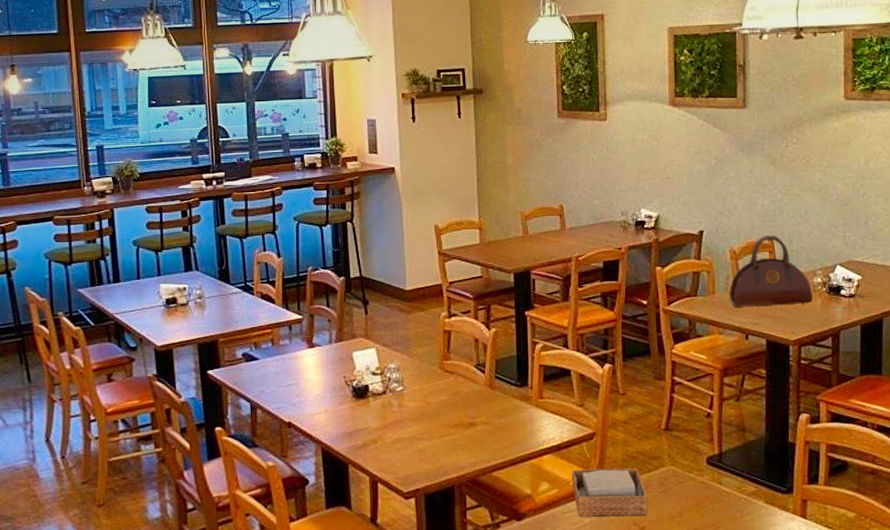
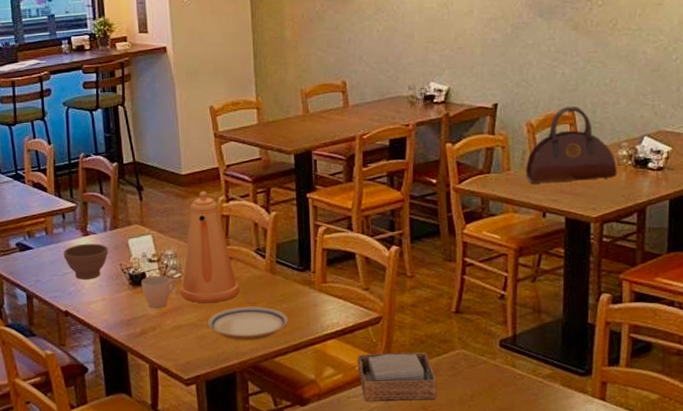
bowl: none [288,355,333,391] -> present [63,243,109,280]
cup: none [364,389,398,421] -> present [141,276,176,308]
coffee pot: none [401,307,460,417] -> present [180,191,240,303]
plate: none [428,421,505,454] -> present [208,306,288,340]

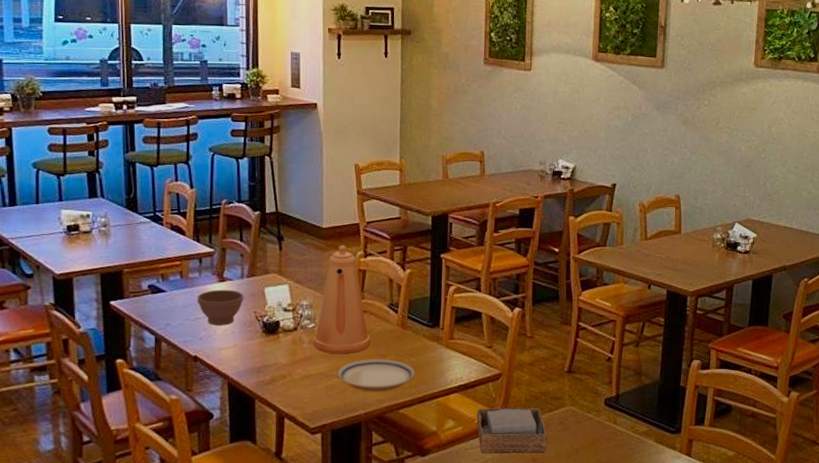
cup: present [141,276,176,308] -> none [274,325,309,357]
handbag: present [525,106,617,184] -> none [635,191,712,259]

